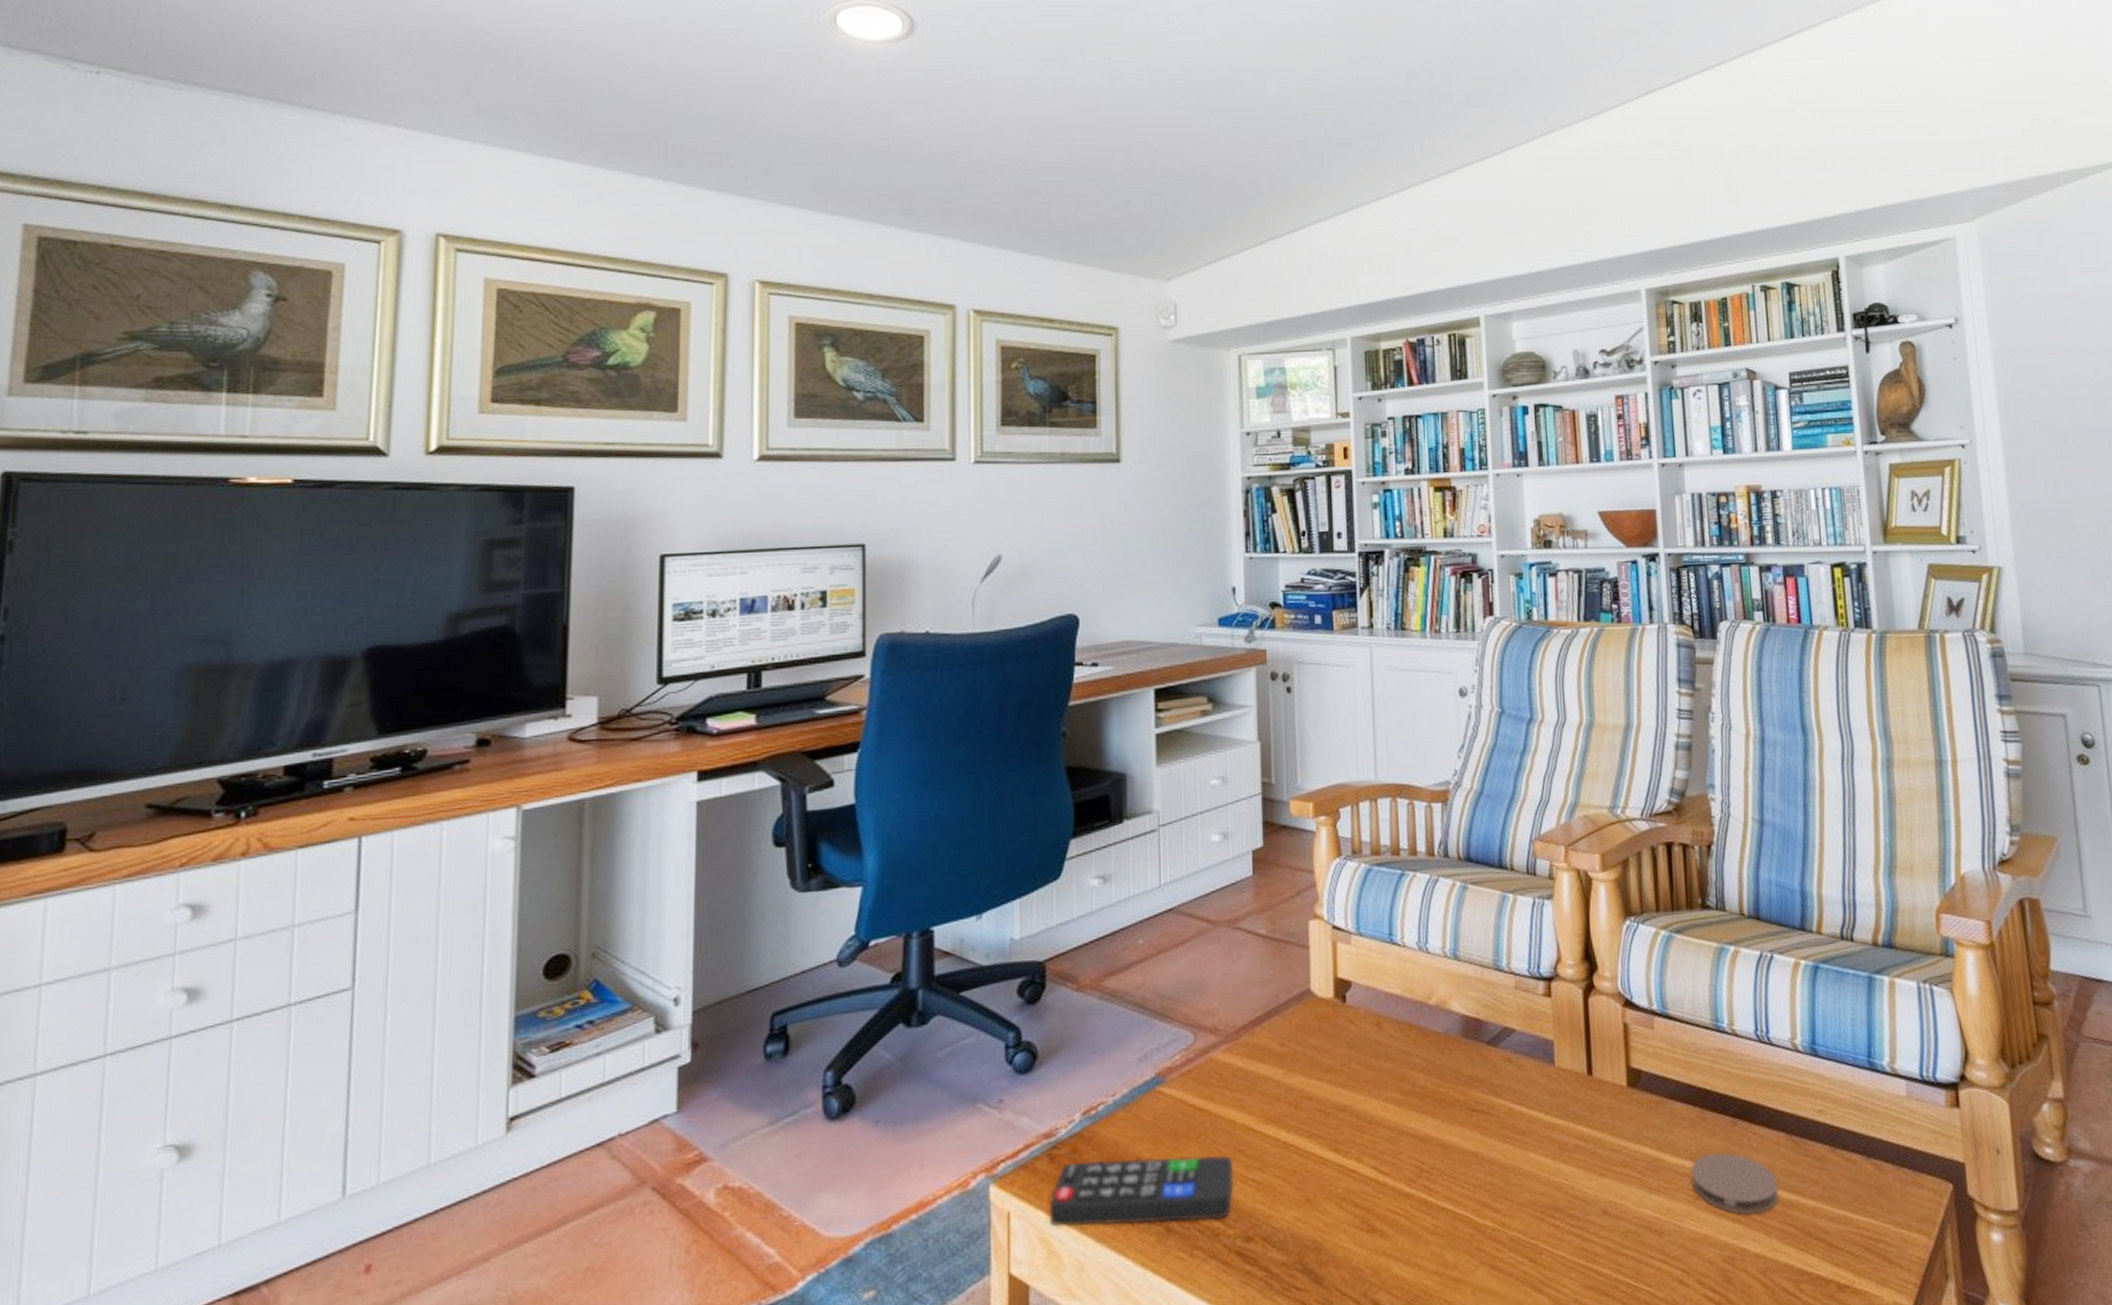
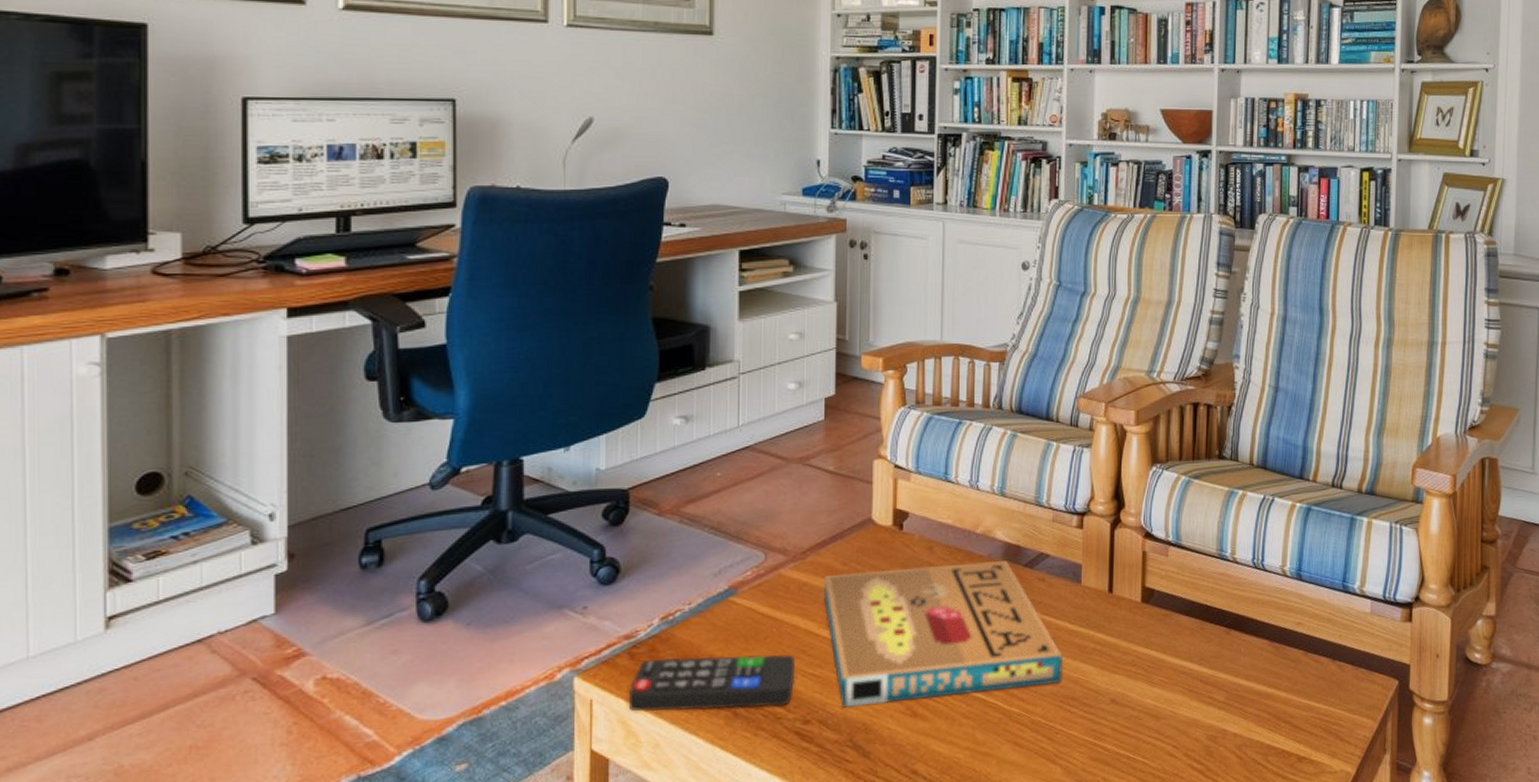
pizza box: none [1261,1037,1541,1221] -> present [823,560,1063,708]
coaster: present [1691,1152,1779,1215] -> none [1188,655,1258,704]

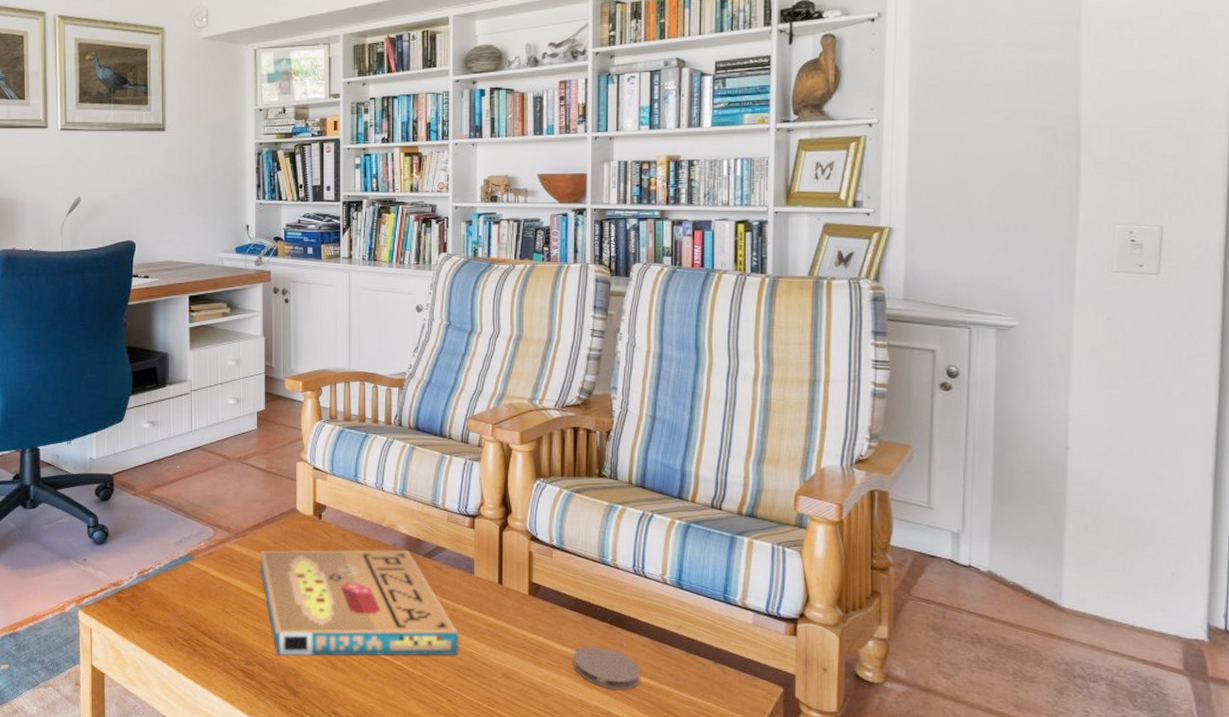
remote control: present [628,654,796,712] -> none [117,603,240,649]
coaster: none [1188,655,1258,704] -> present [573,646,640,691]

